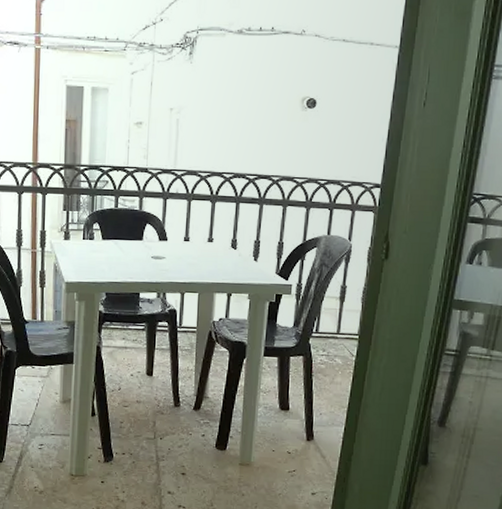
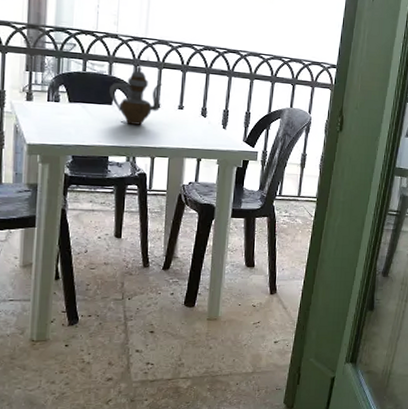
teapot: none [140,198,191,260] -> present [109,65,162,125]

